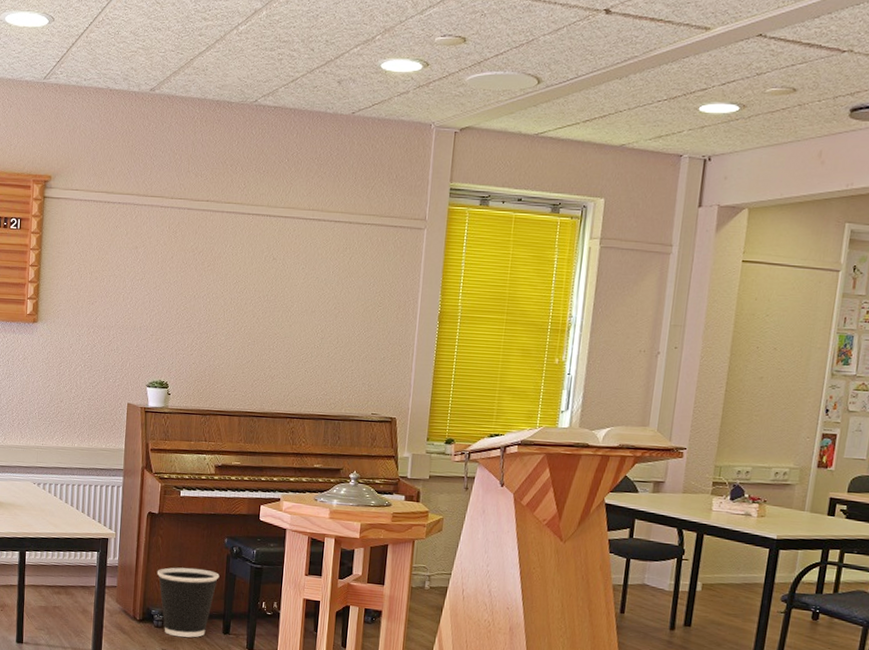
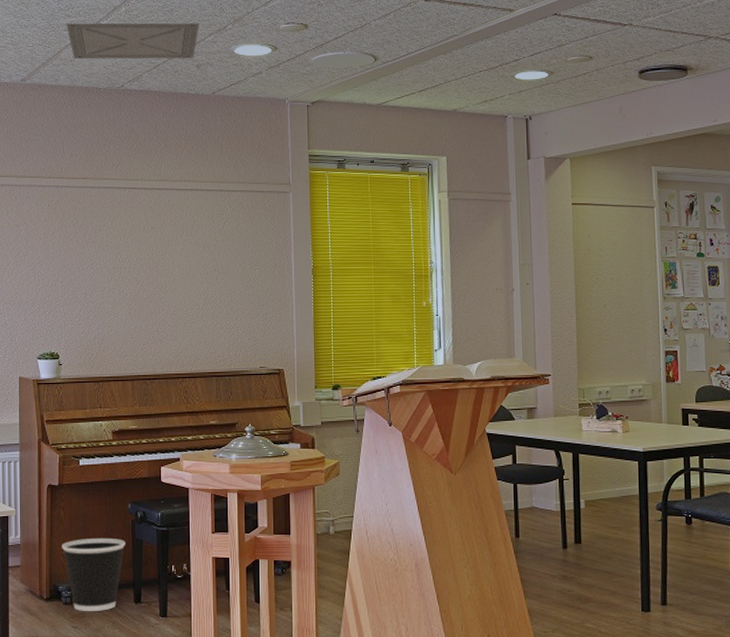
ceiling vent: none [202,28,346,72] -> present [66,22,200,59]

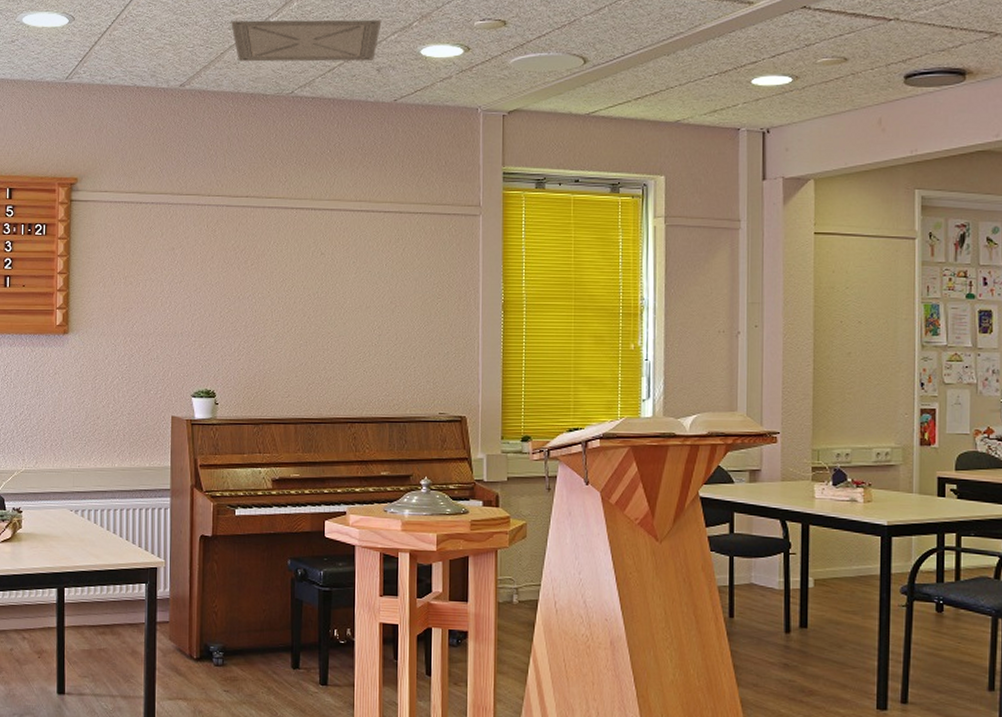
wastebasket: present [61,537,126,612] -> none [213,595,284,676]

